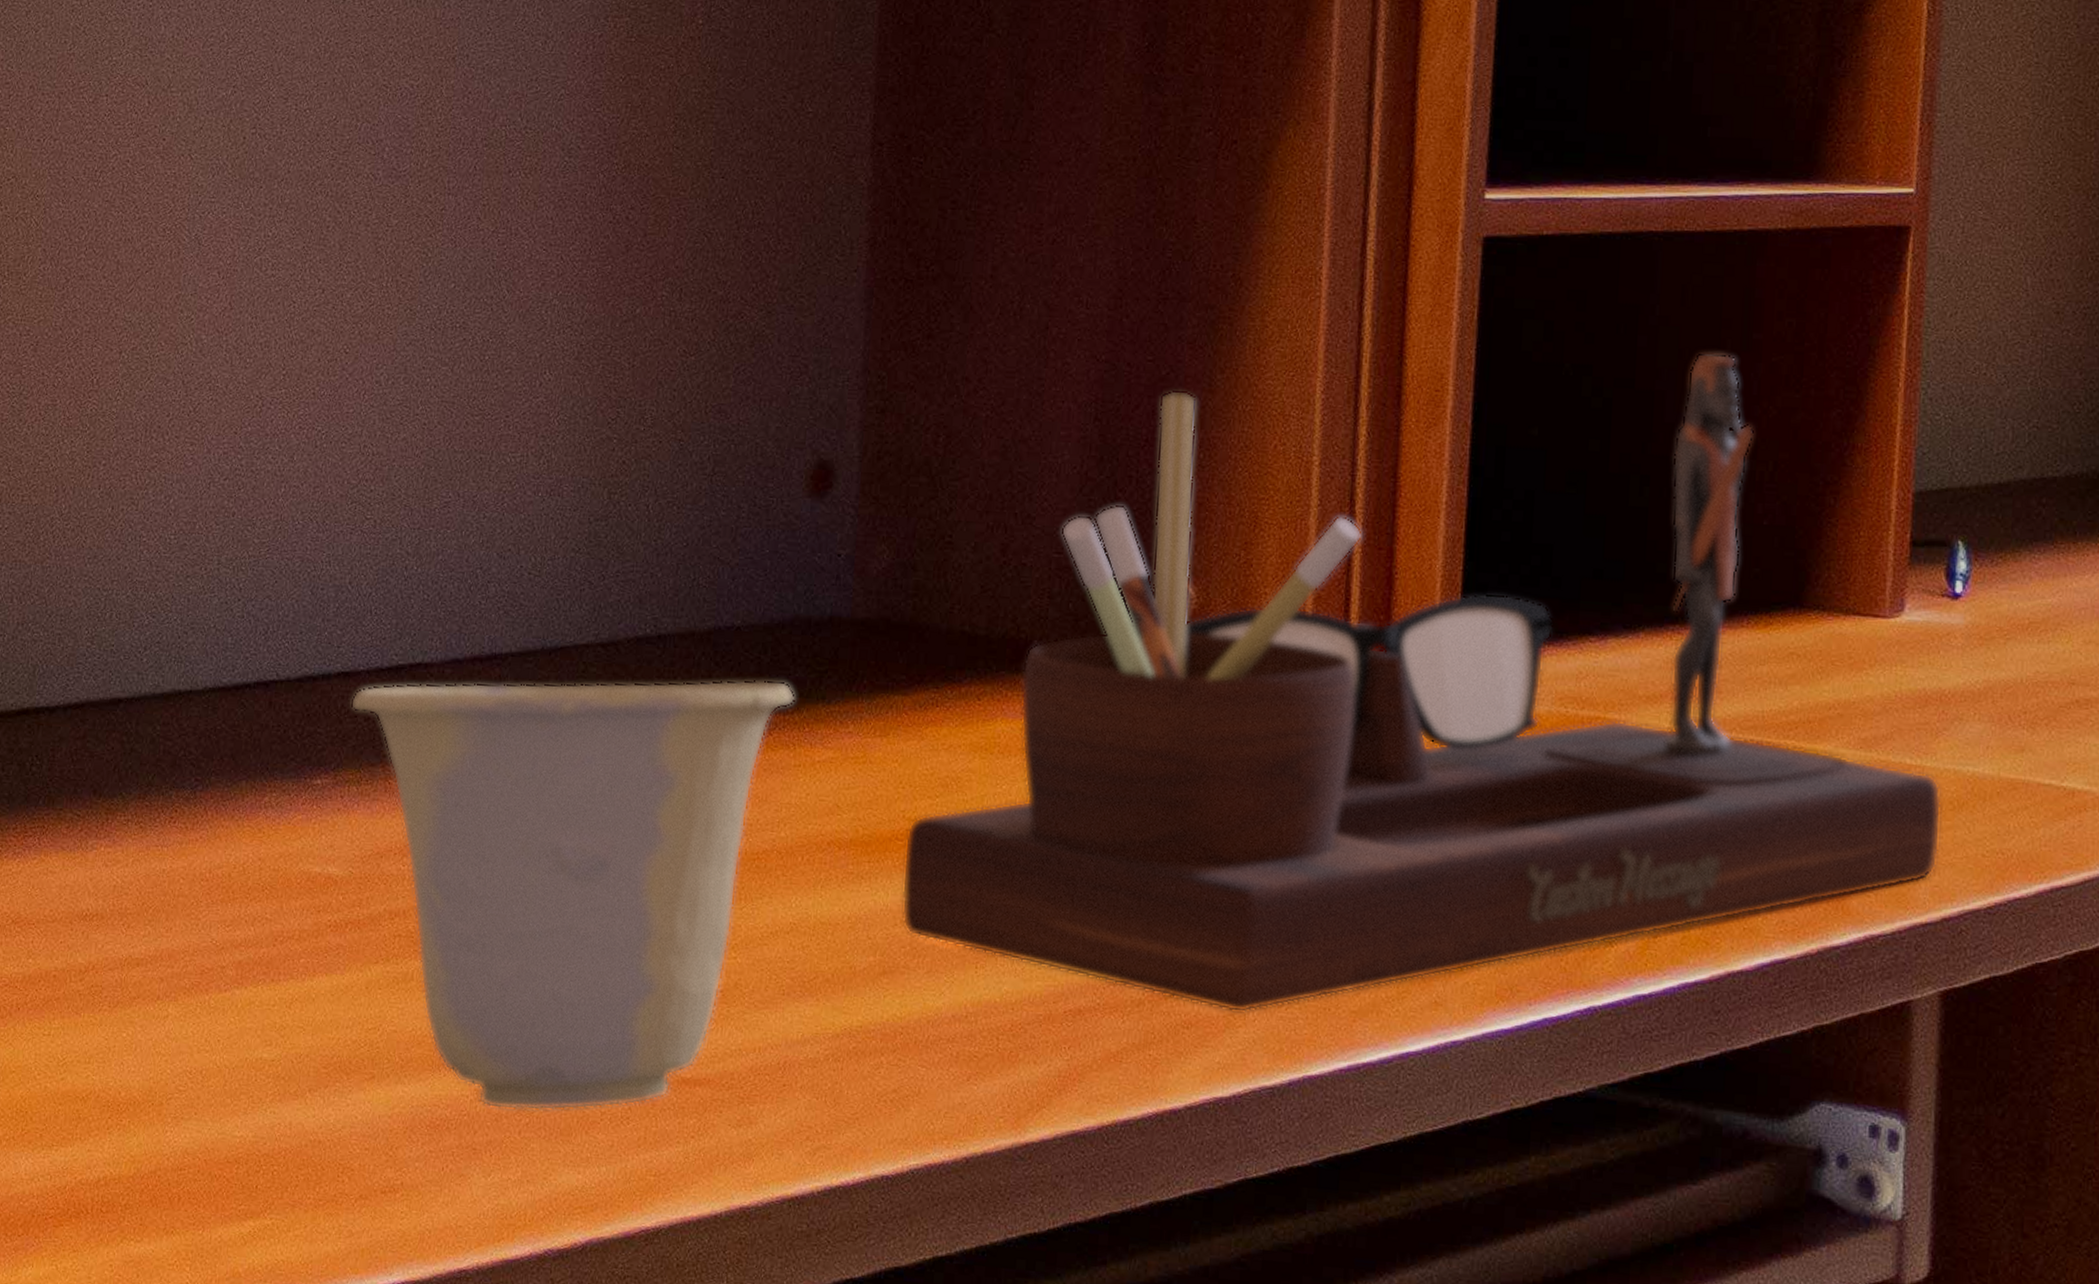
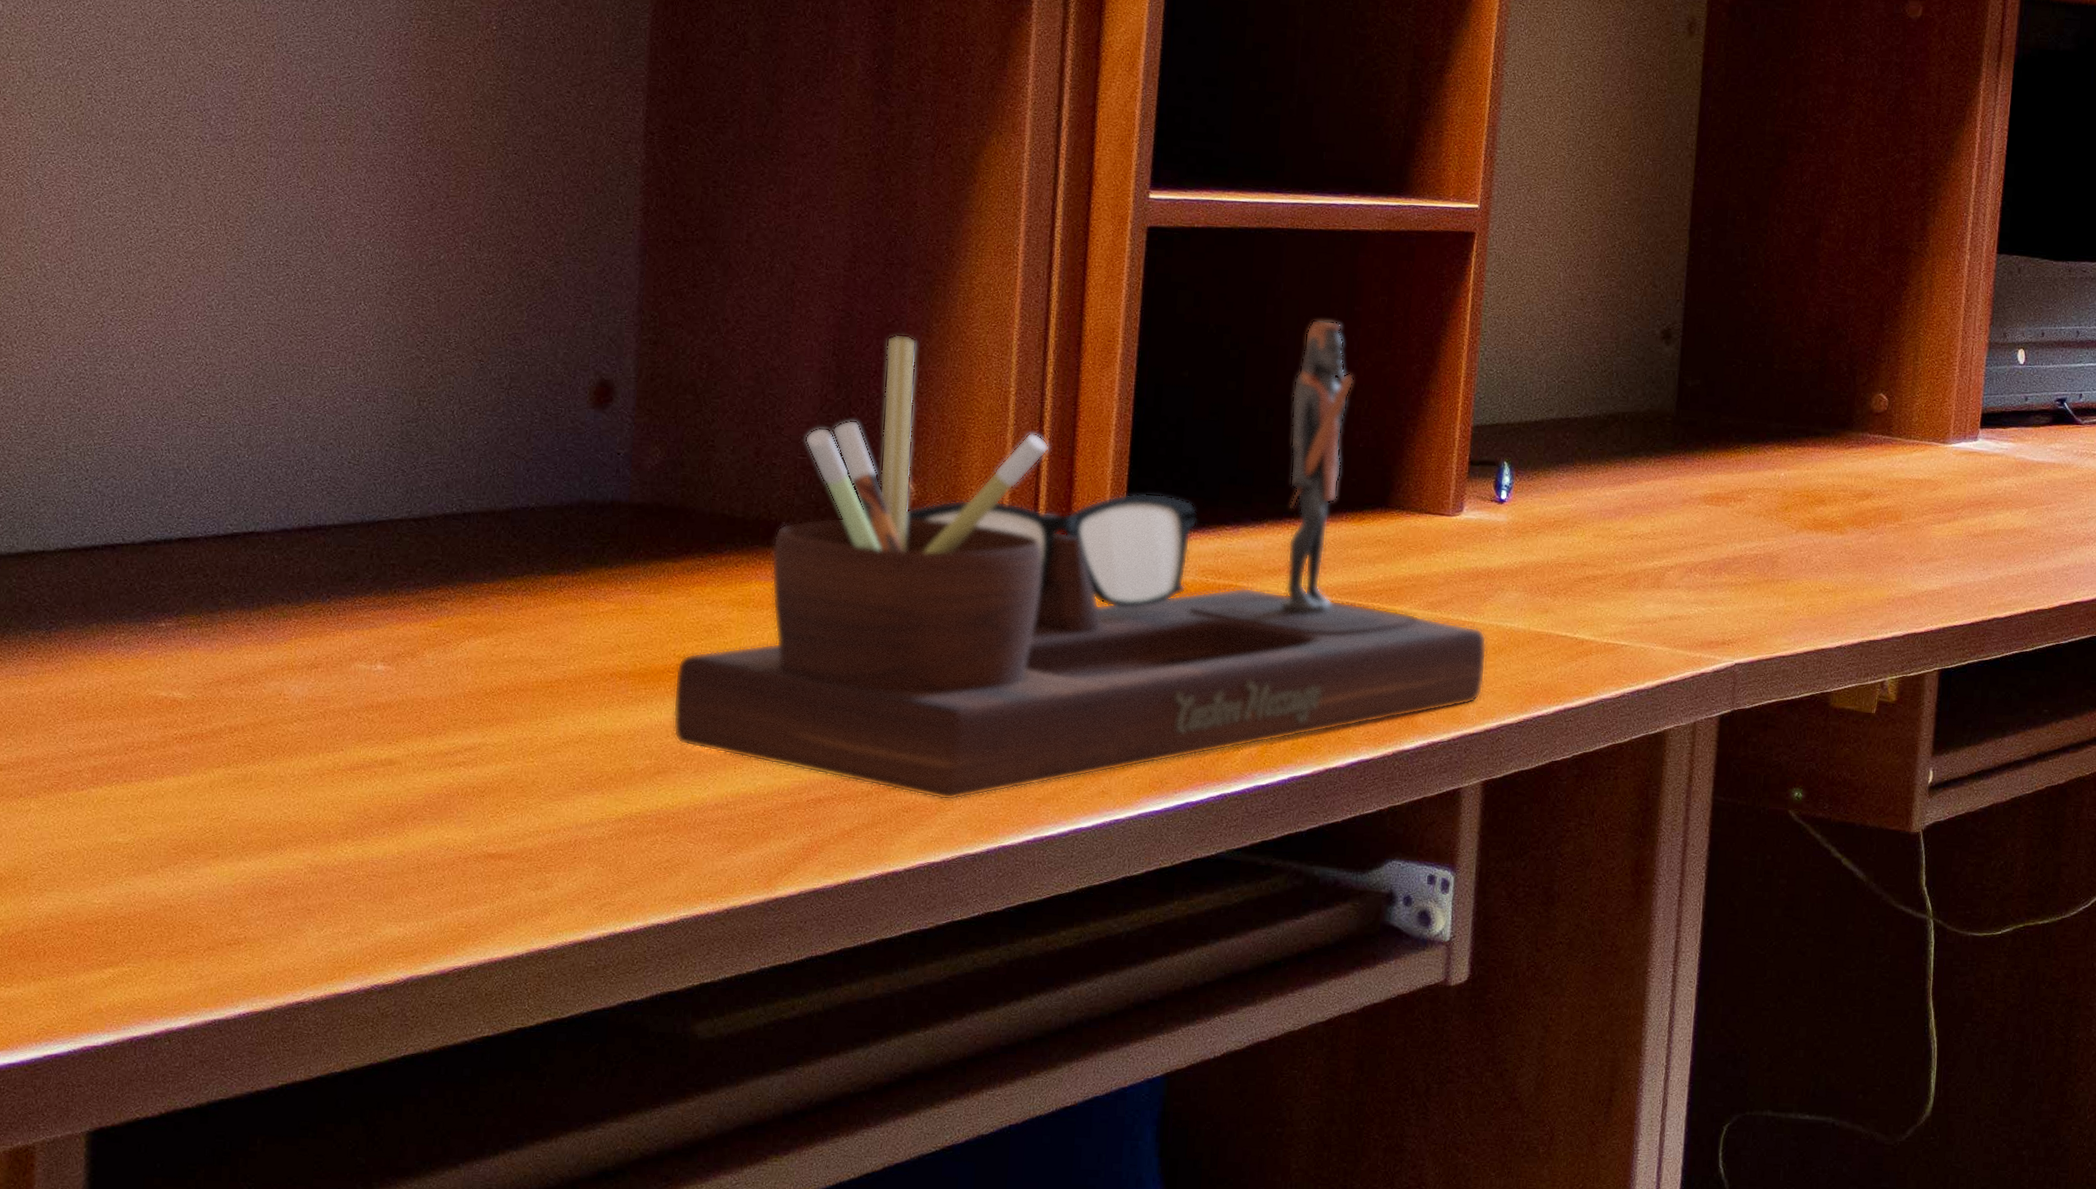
cup: present [350,679,796,1112] -> none [190,547,582,880]

